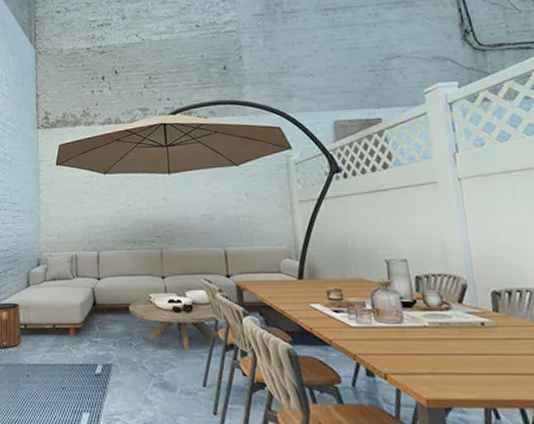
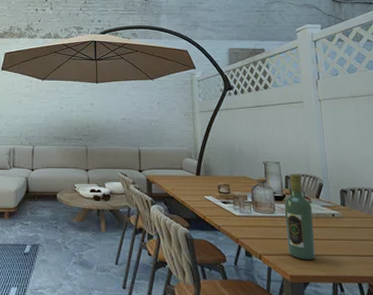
wine bottle: none [414,274,460,381] -> present [284,174,316,261]

